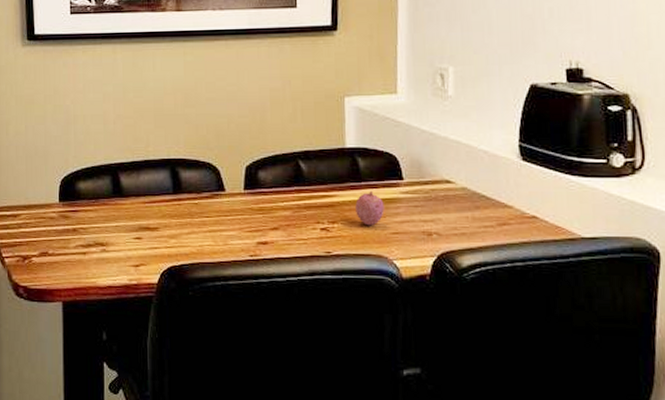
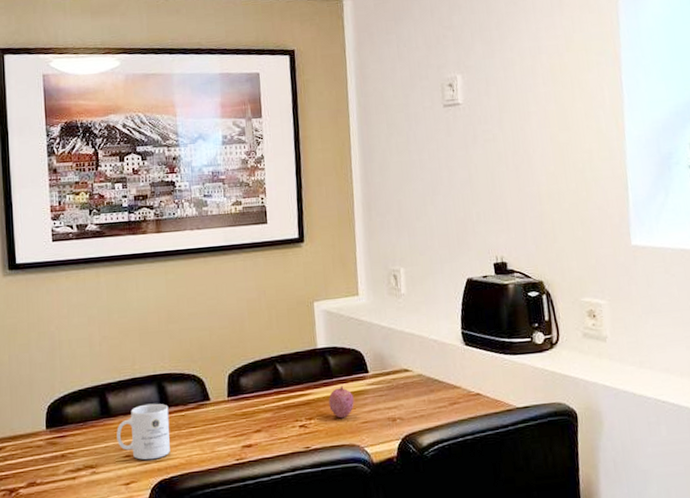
mug: none [128,188,182,245] -> present [116,403,170,461]

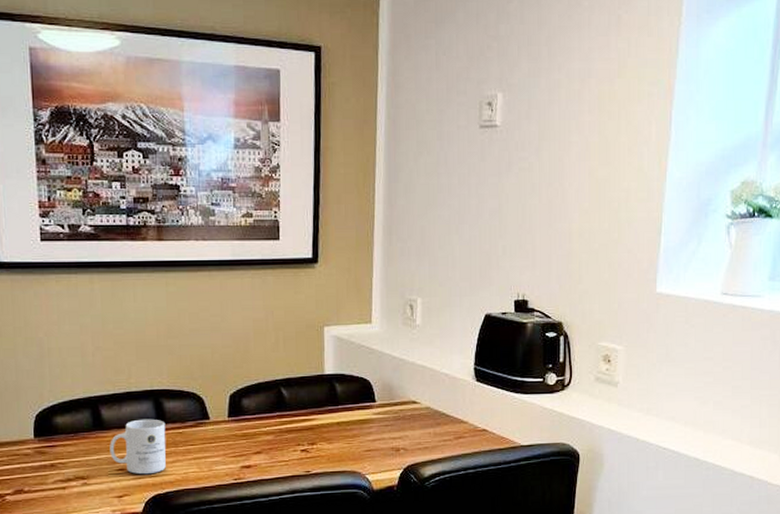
fruit: present [328,386,354,419] -> none [333,414,359,446]

